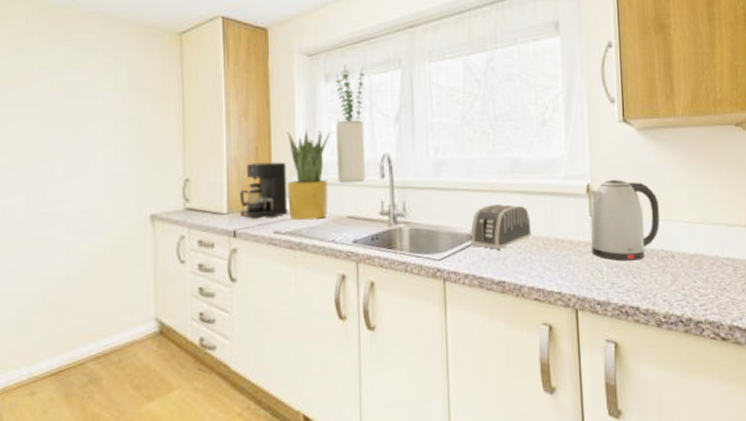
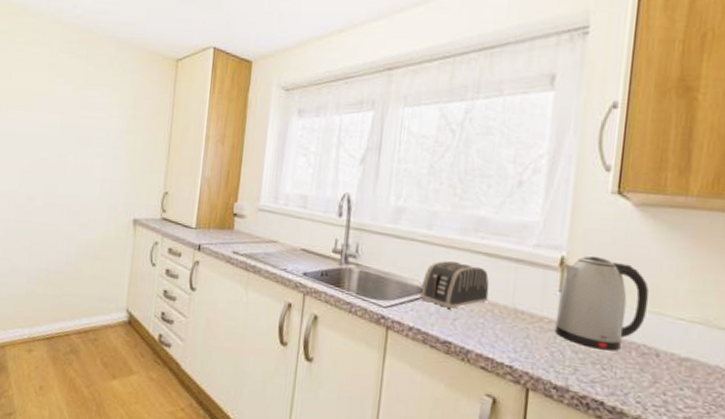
coffee maker: present [239,162,288,219] -> none [205,185,253,239]
planter: present [287,128,331,221] -> none [248,159,296,247]
vase: present [336,64,366,184] -> none [297,101,337,219]

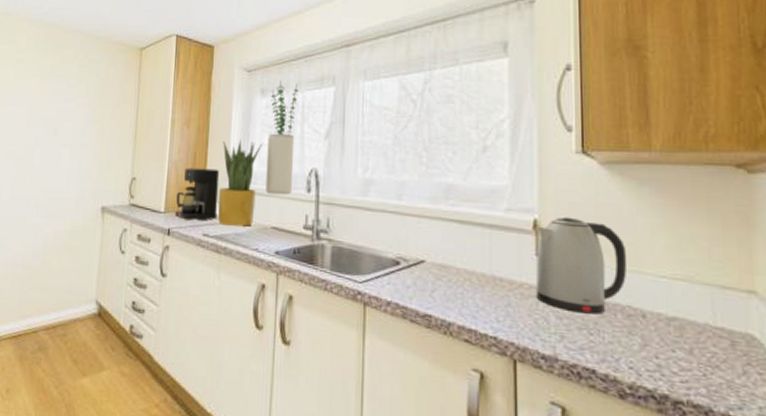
coffee maker: none [205,185,253,239] -> present [174,168,220,221]
planter: none [248,159,296,247] -> present [217,139,262,227]
vase: none [297,101,337,219] -> present [265,80,298,195]
toaster: present [420,260,489,310] -> none [396,230,465,281]

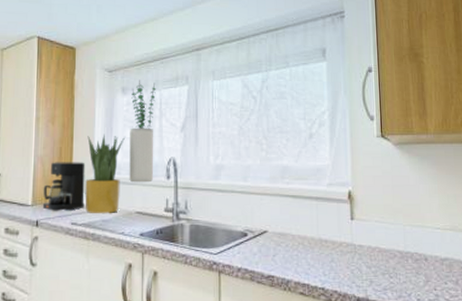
kettle: present [535,217,628,315] -> none [351,187,414,262]

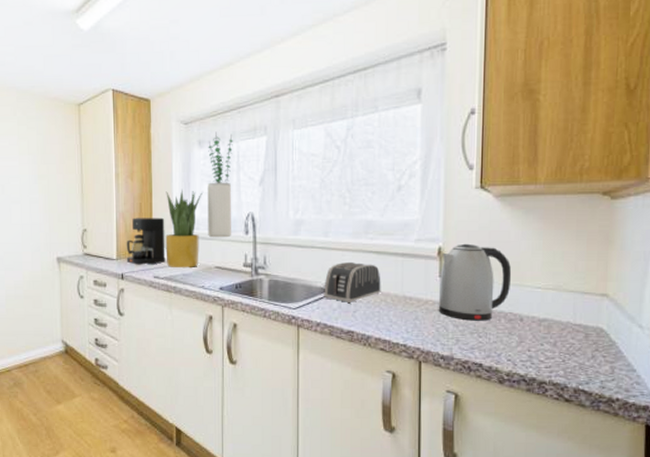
toaster: none [244,205,298,248] -> present [324,261,381,304]
kettle: none [351,187,414,262] -> present [438,243,512,321]

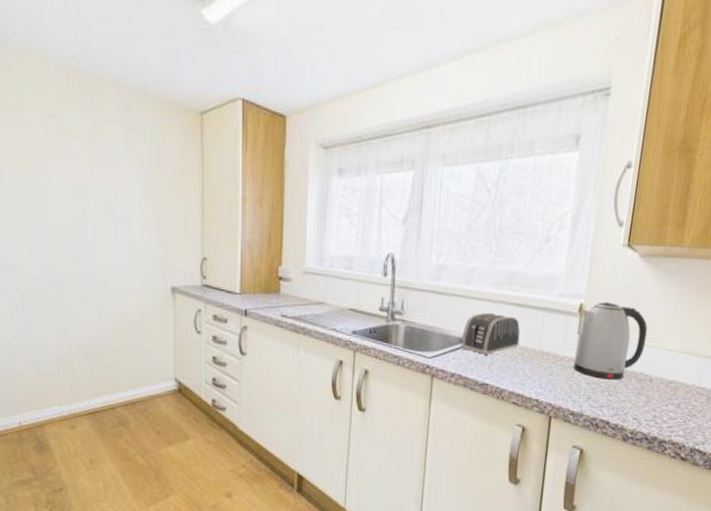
coffee maker: present [126,217,166,265] -> none [251,249,296,302]
planter: present [165,189,202,269] -> none [295,221,340,309]
vase: present [207,131,233,238] -> none [343,160,377,279]

